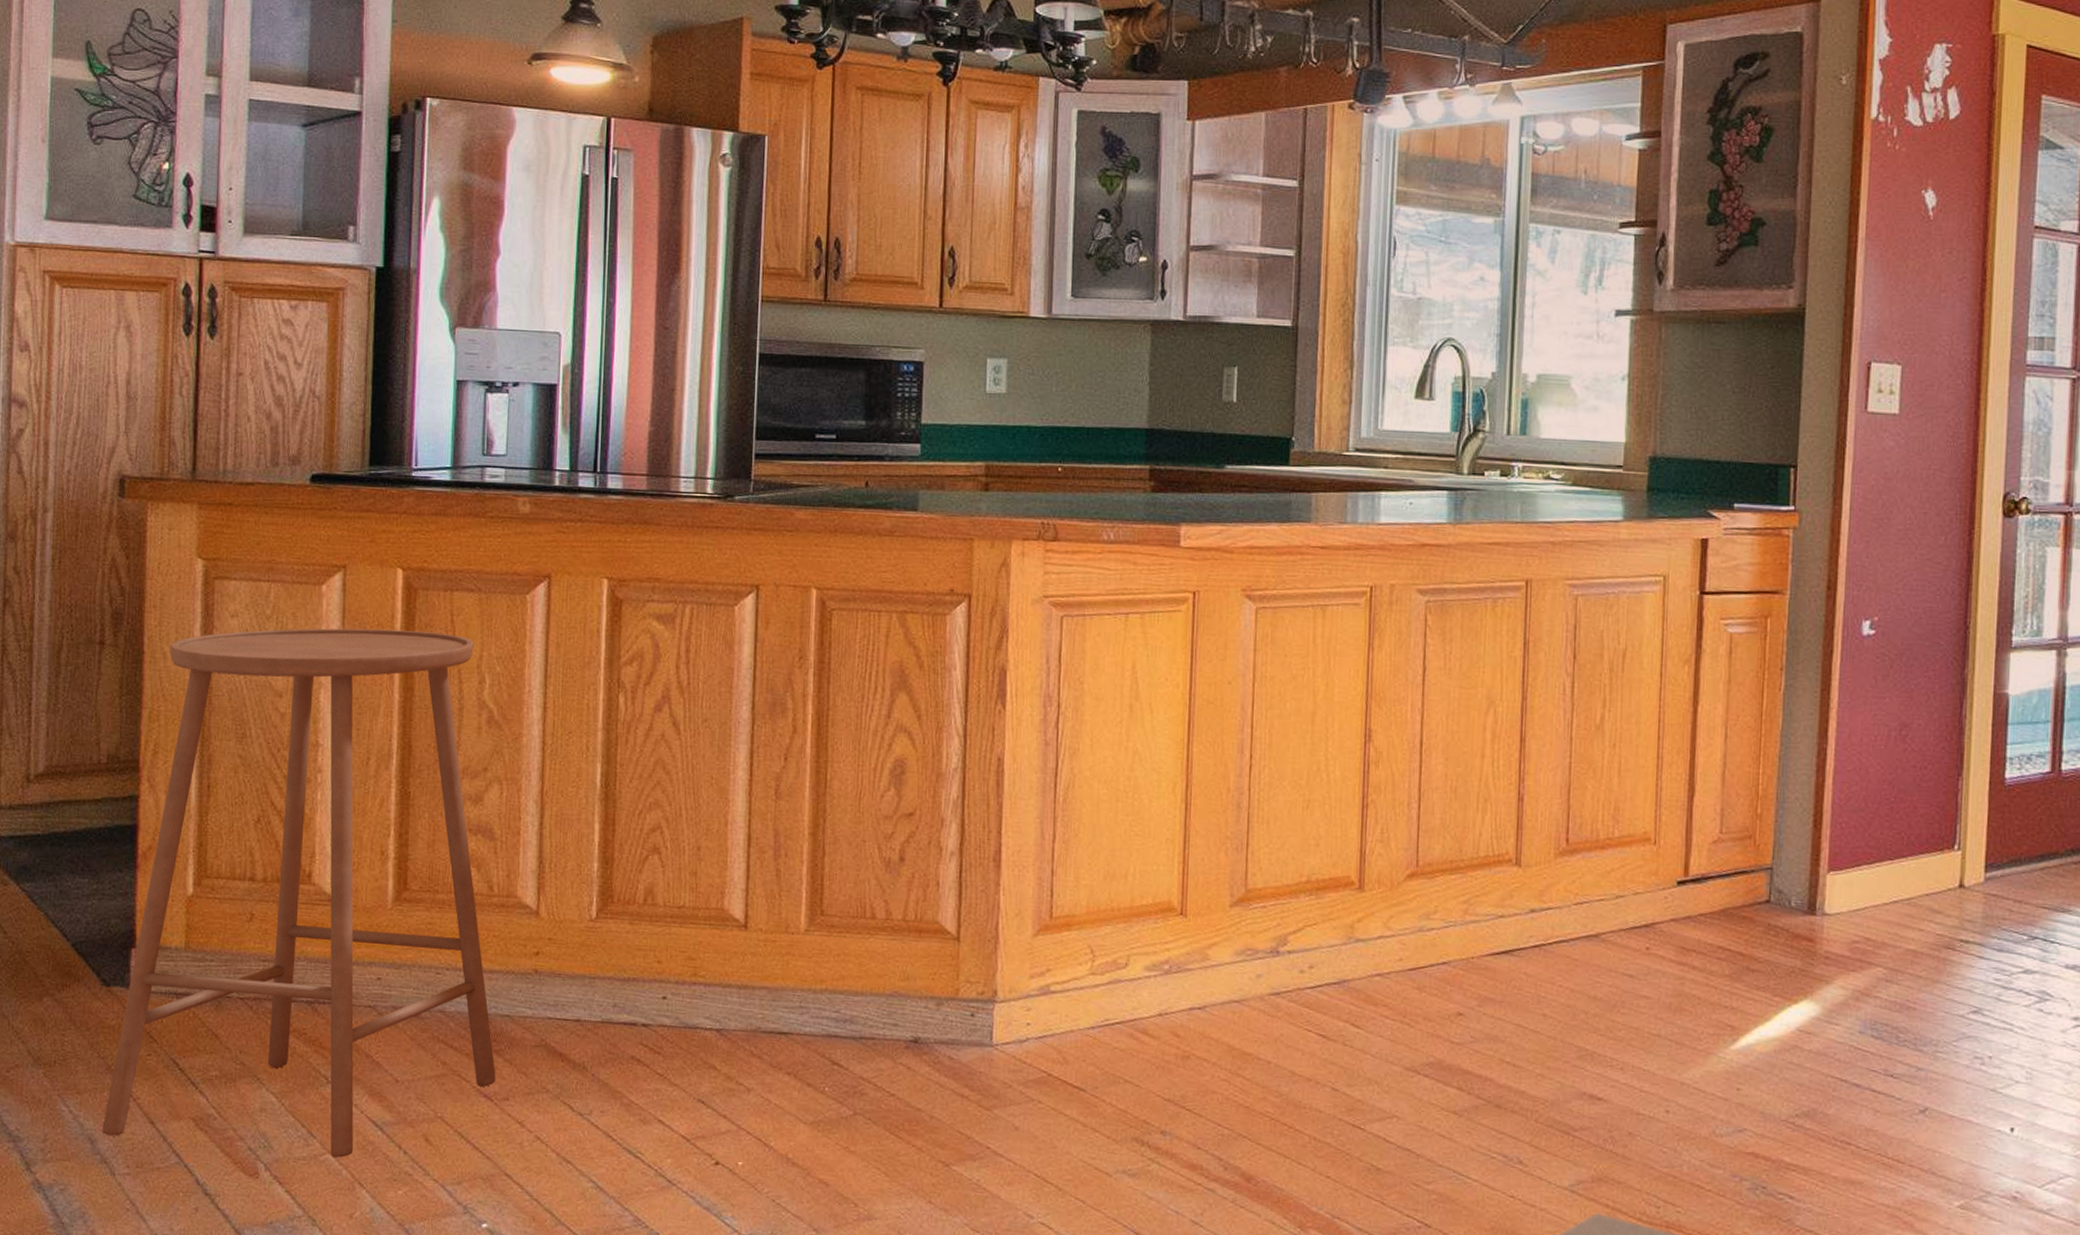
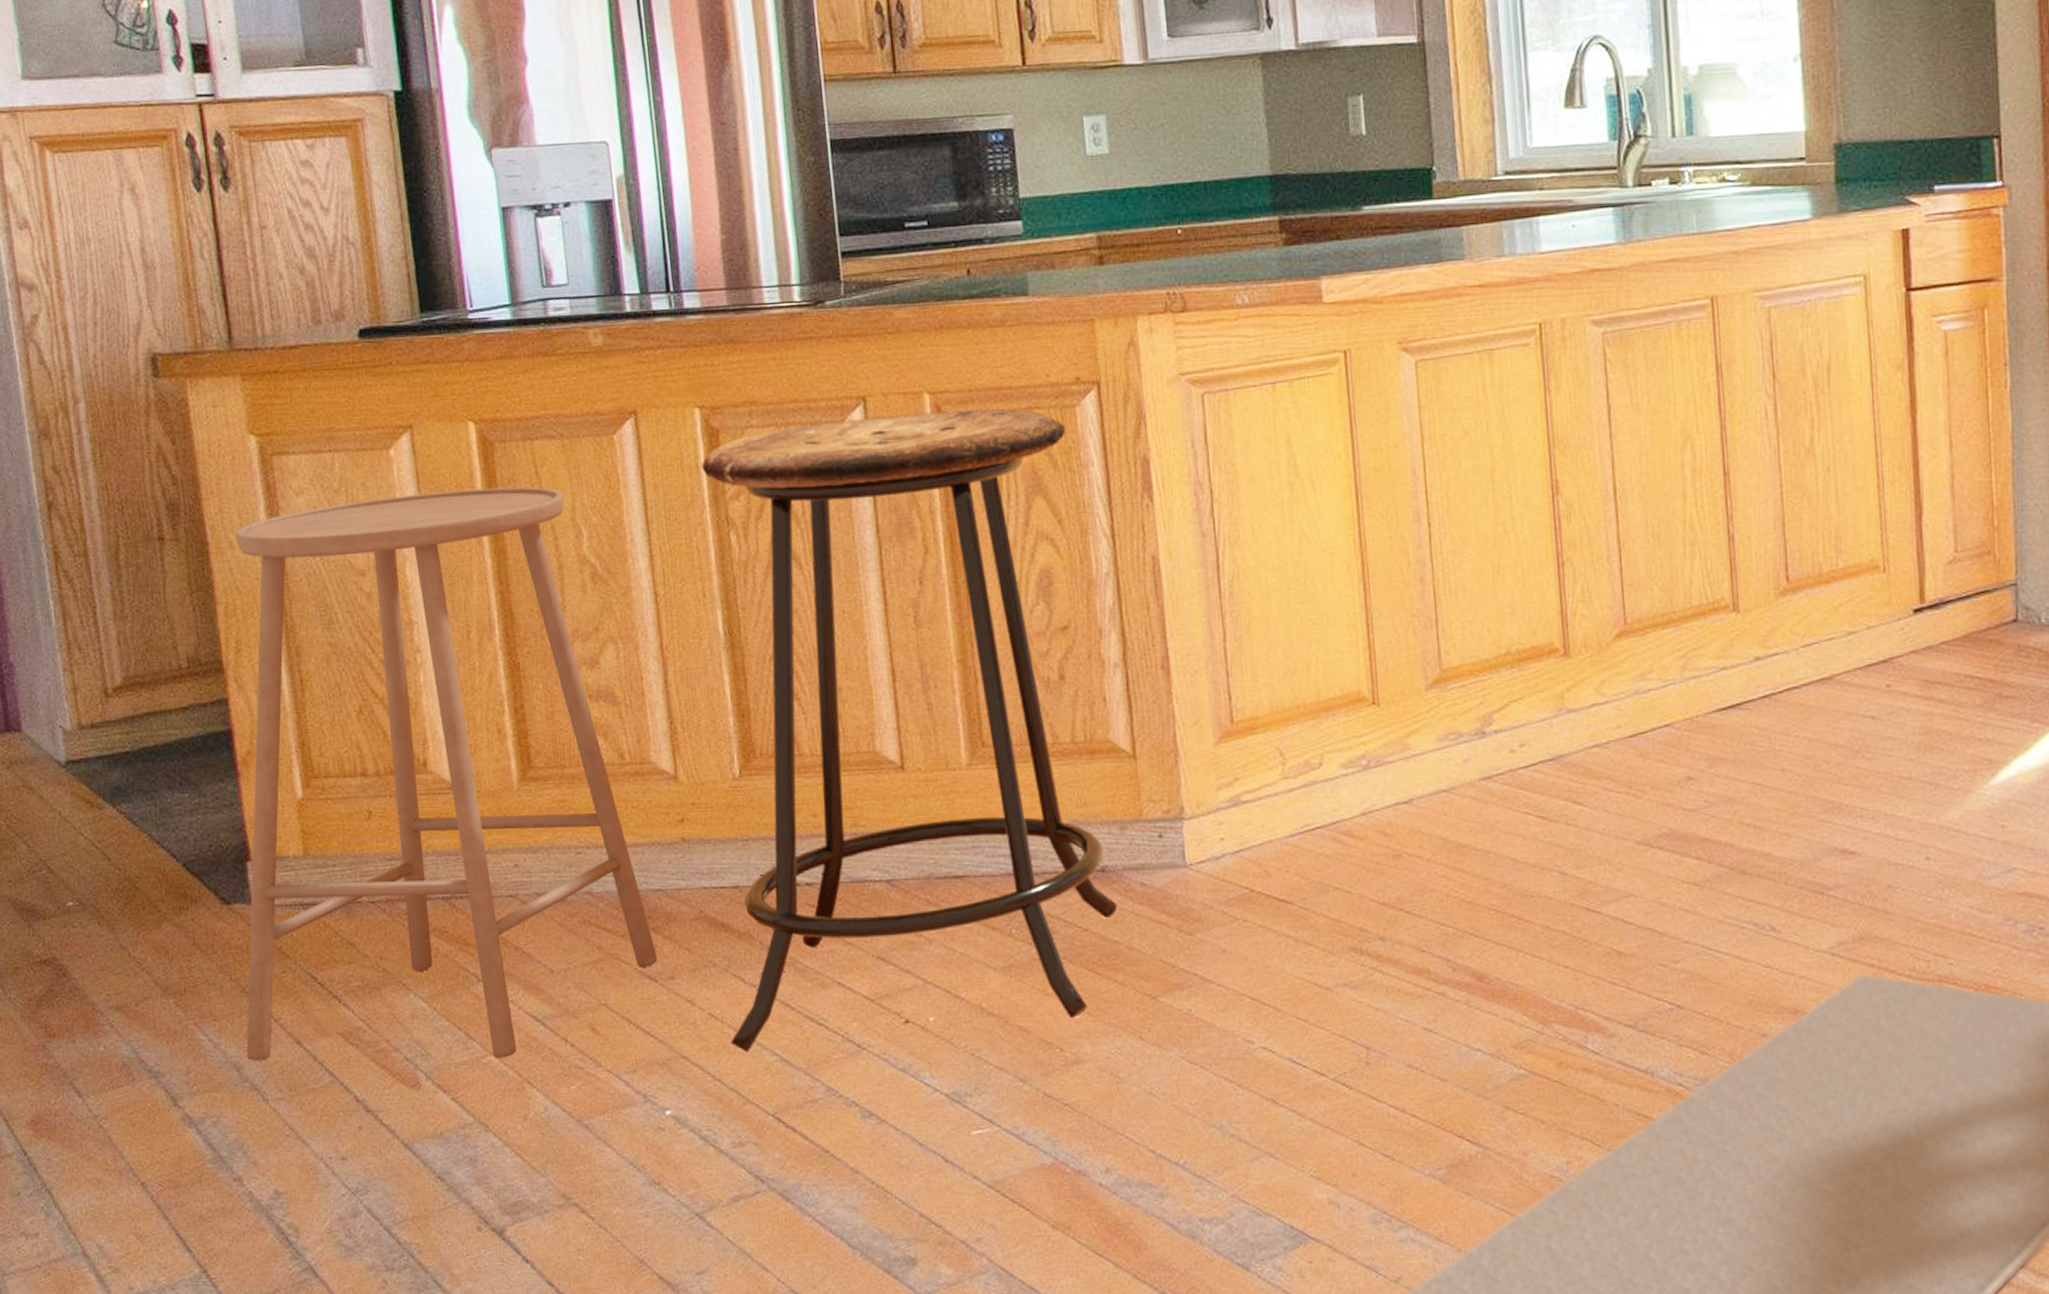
bar stool: none [551,604,935,1177] -> present [701,409,1117,1053]

